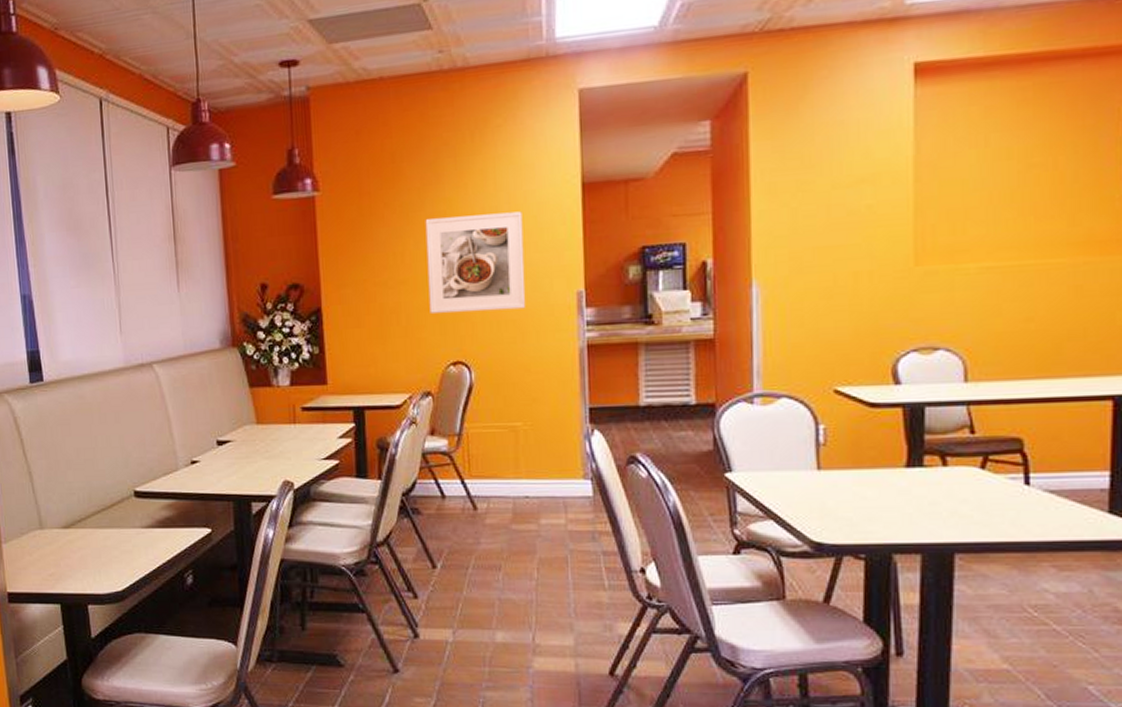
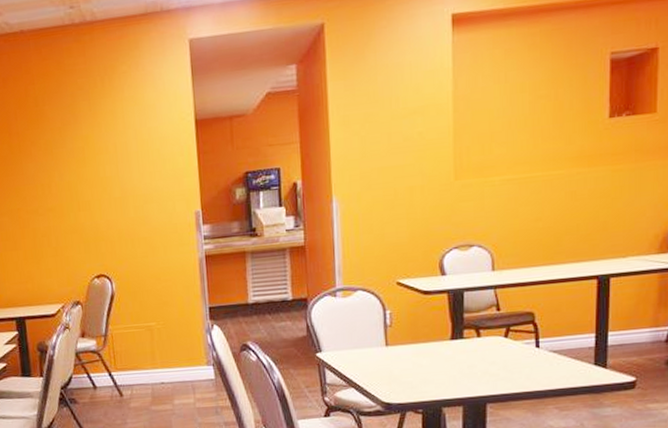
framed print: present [425,211,526,313] -> none [67,145,154,235]

